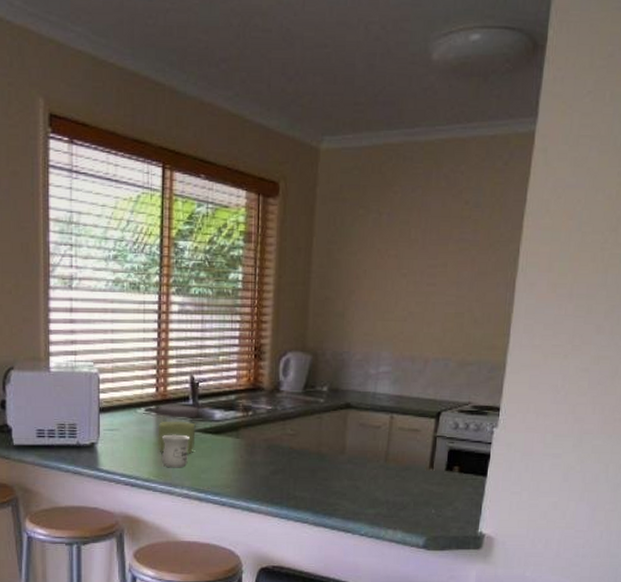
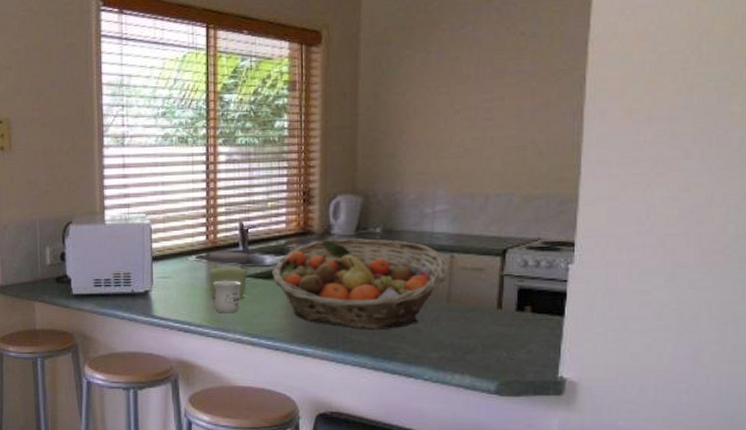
fruit basket: none [220,396,388,486] -> present [271,239,449,329]

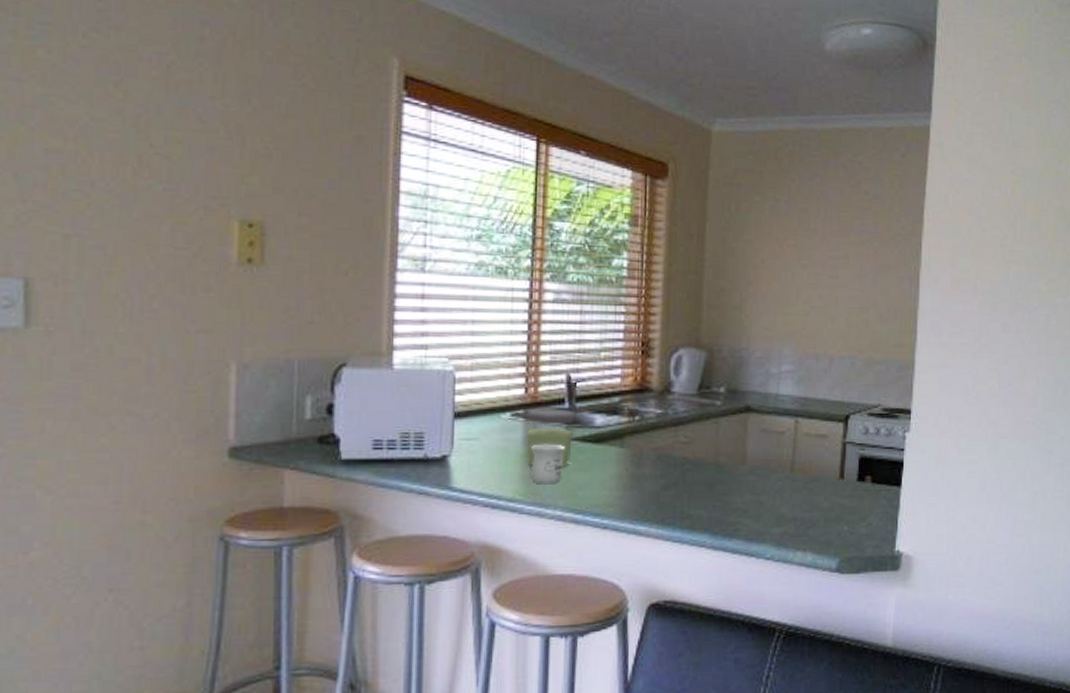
fruit basket: present [271,239,449,329] -> none [602,398,793,502]

